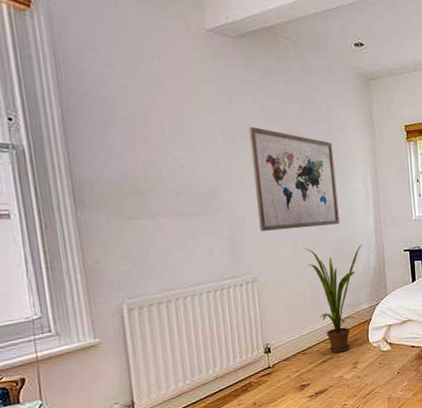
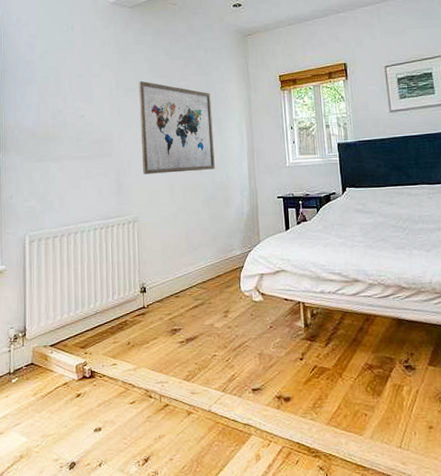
house plant: present [304,244,362,353] -> none [181,190,236,299]

